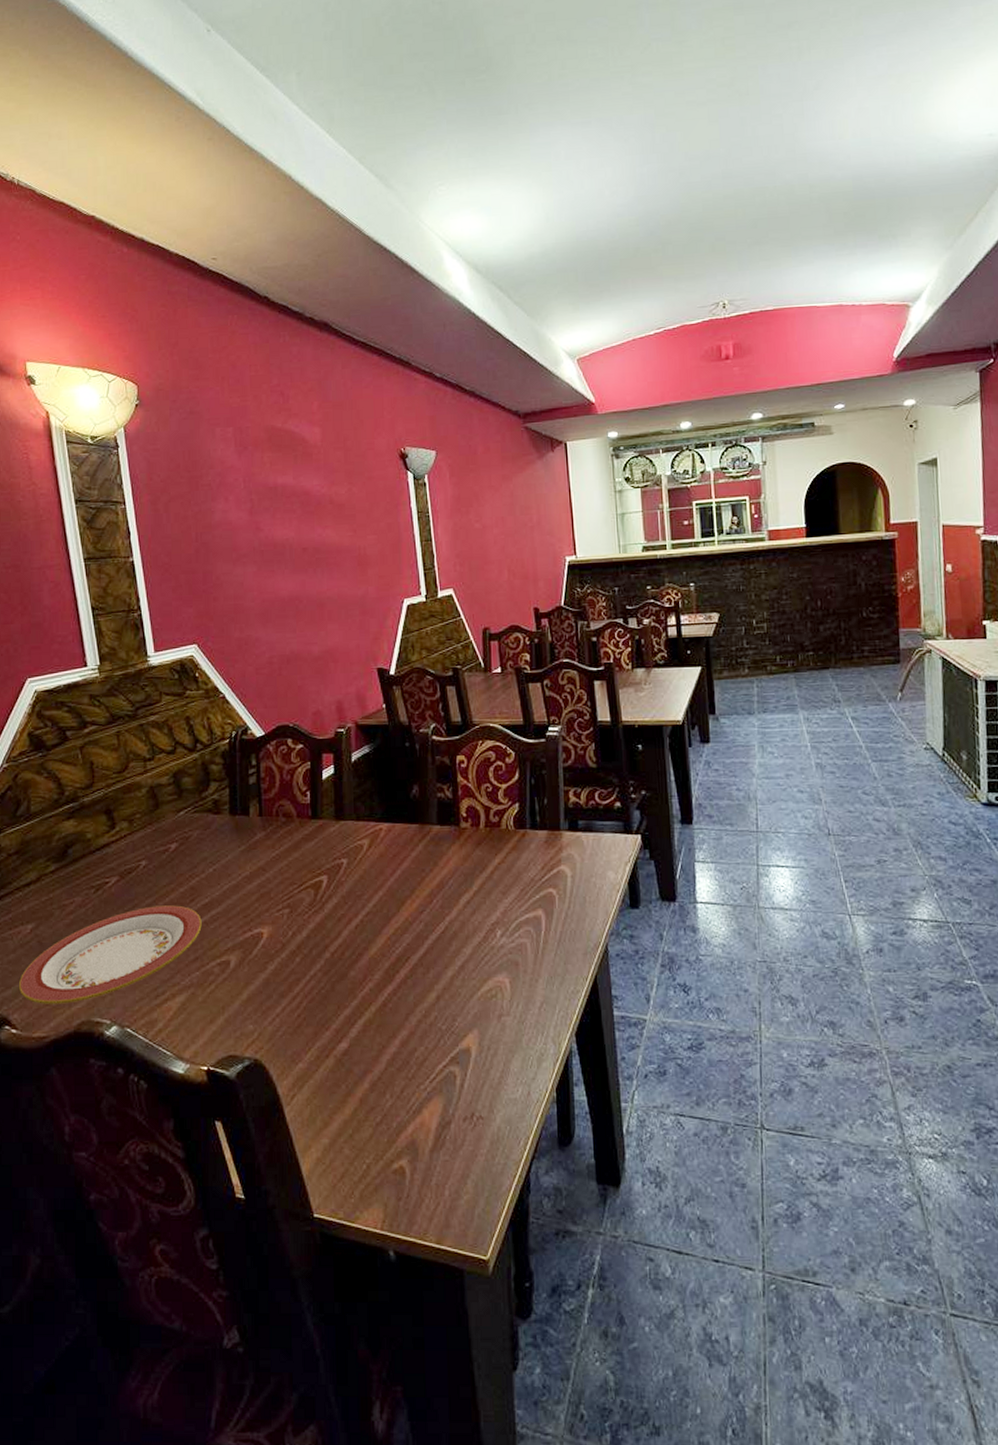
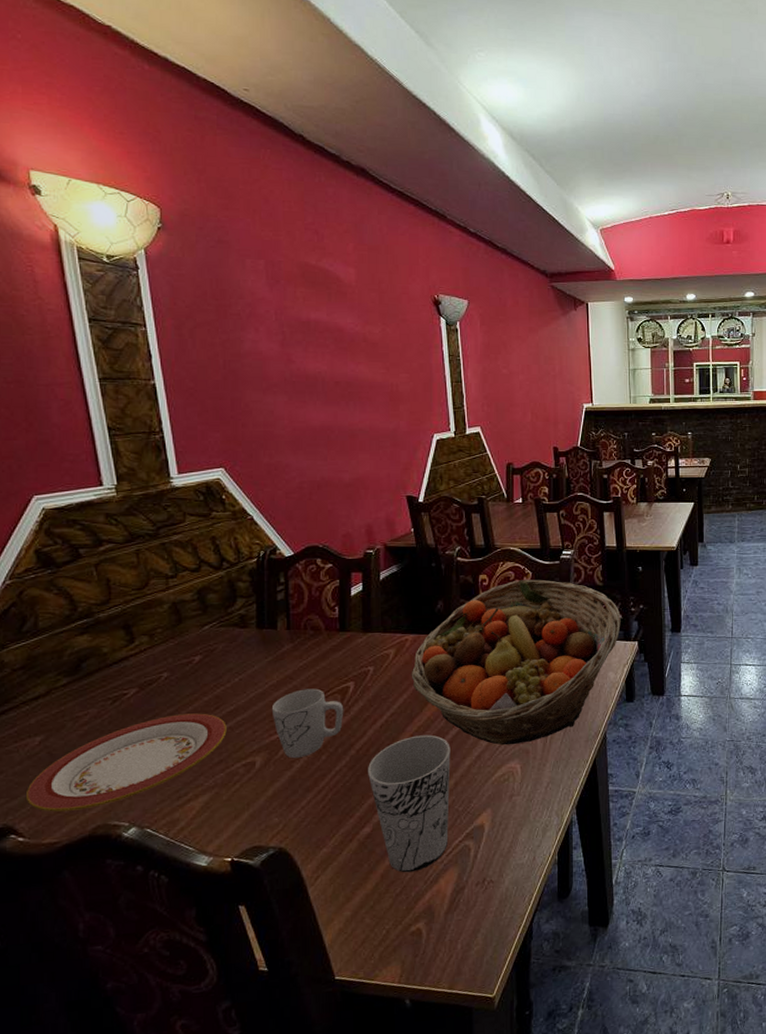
mug: none [245,882,318,960] -> present [271,688,344,759]
cup: none [343,938,432,1099] -> present [368,735,451,873]
fruit basket: none [386,760,620,955] -> present [411,579,621,745]

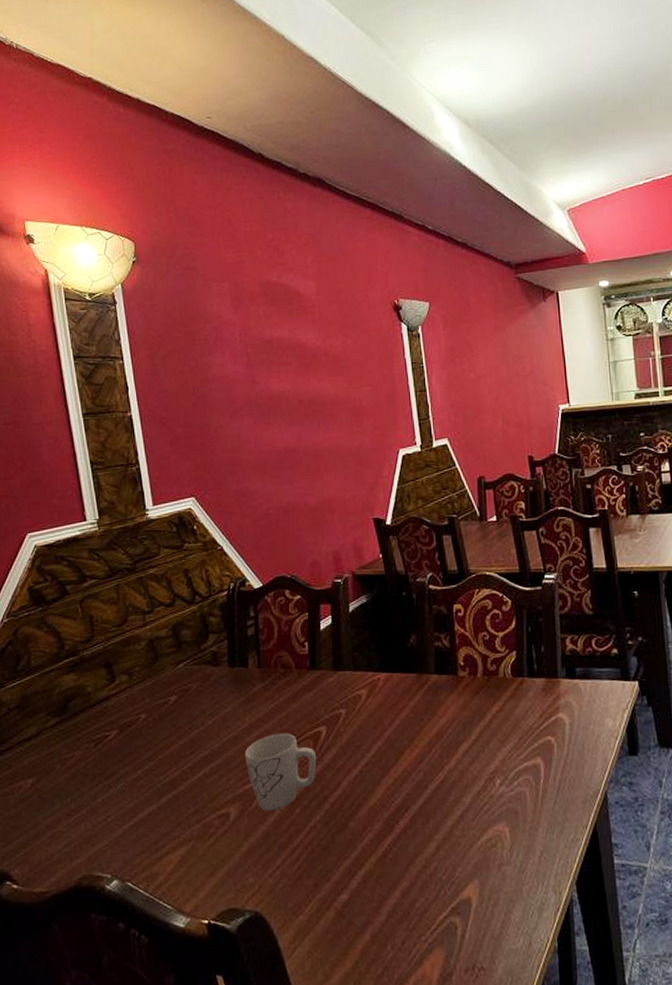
plate: present [27,713,227,812] -> none [20,758,202,859]
cup: present [368,735,451,873] -> none [343,788,432,951]
fruit basket: present [411,579,621,745] -> none [385,608,617,804]

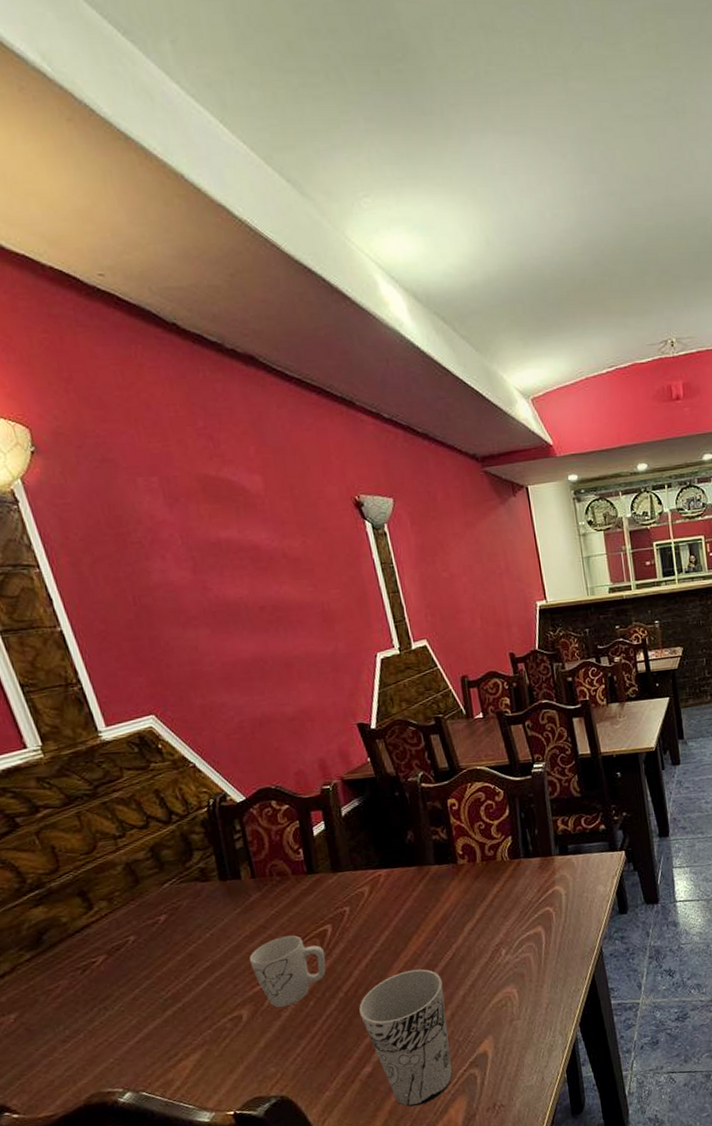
cup: none [343,788,432,951] -> present [359,969,453,1107]

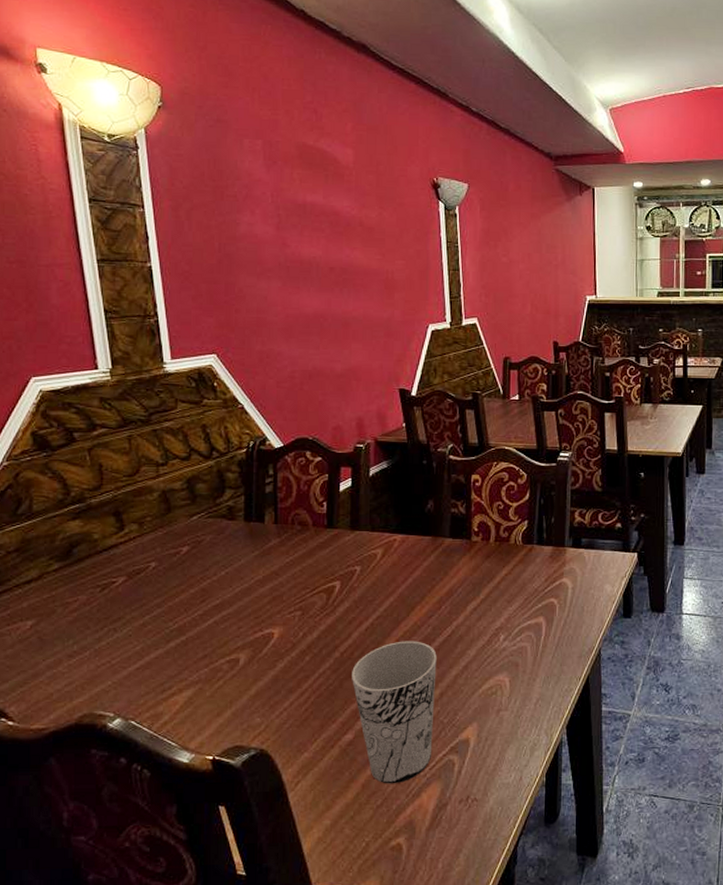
mug: present [249,935,326,1008] -> none [256,586,329,658]

